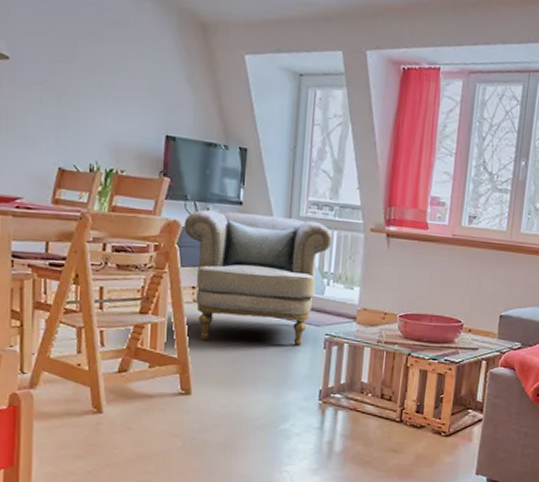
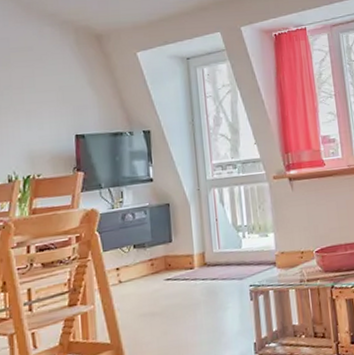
armchair: present [183,209,332,346] -> none [101,181,241,319]

